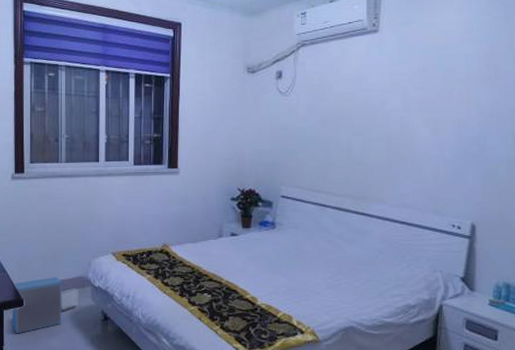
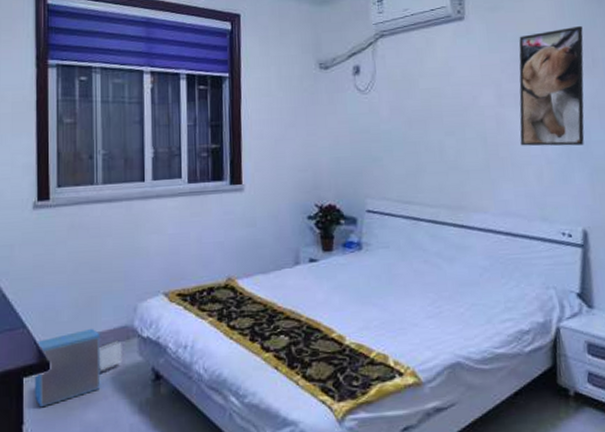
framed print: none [421,40,488,149] -> present [519,25,585,146]

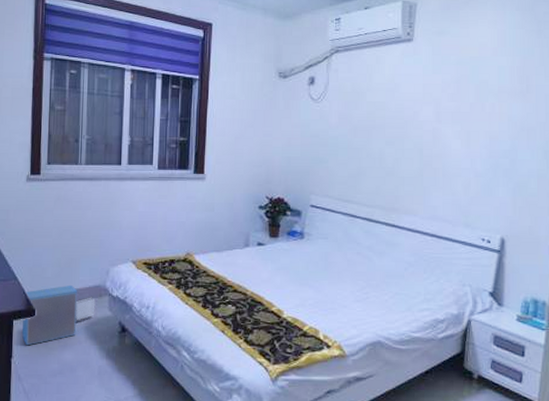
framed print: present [519,25,585,146] -> none [453,53,521,163]

